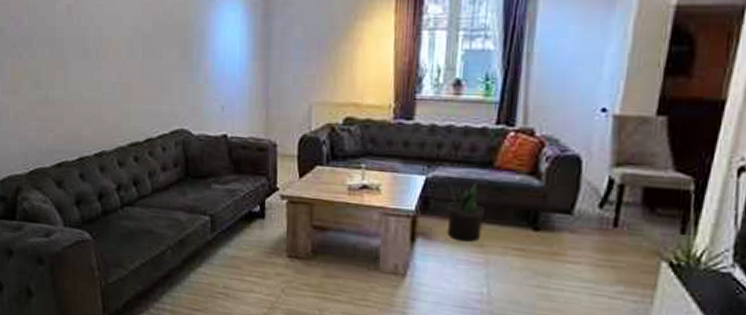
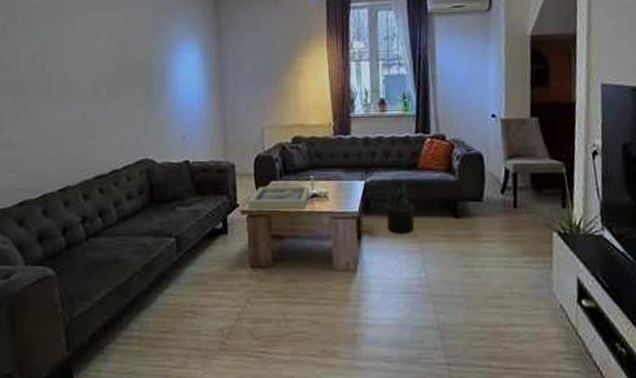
decorative tray: none [288,171,360,201] -> present [248,185,310,210]

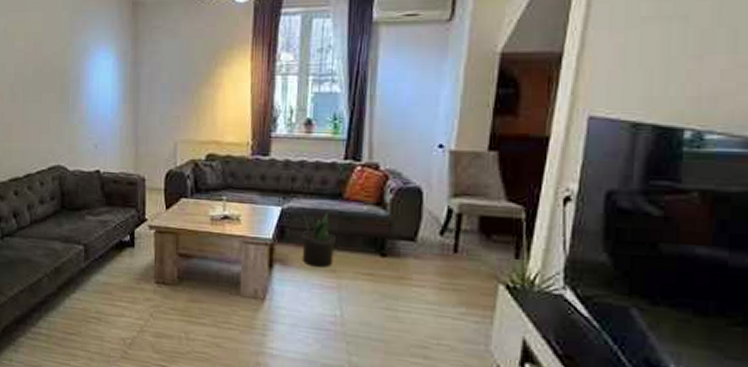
decorative tray: present [248,185,310,210] -> none [156,203,221,231]

